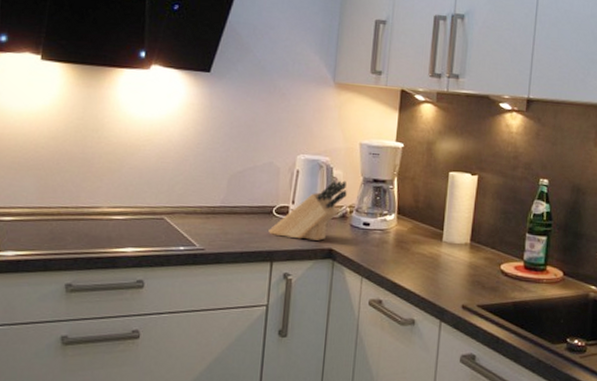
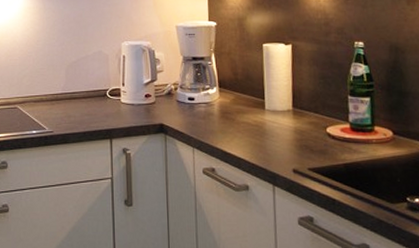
knife block: present [268,180,347,241] -> none [105,61,170,117]

